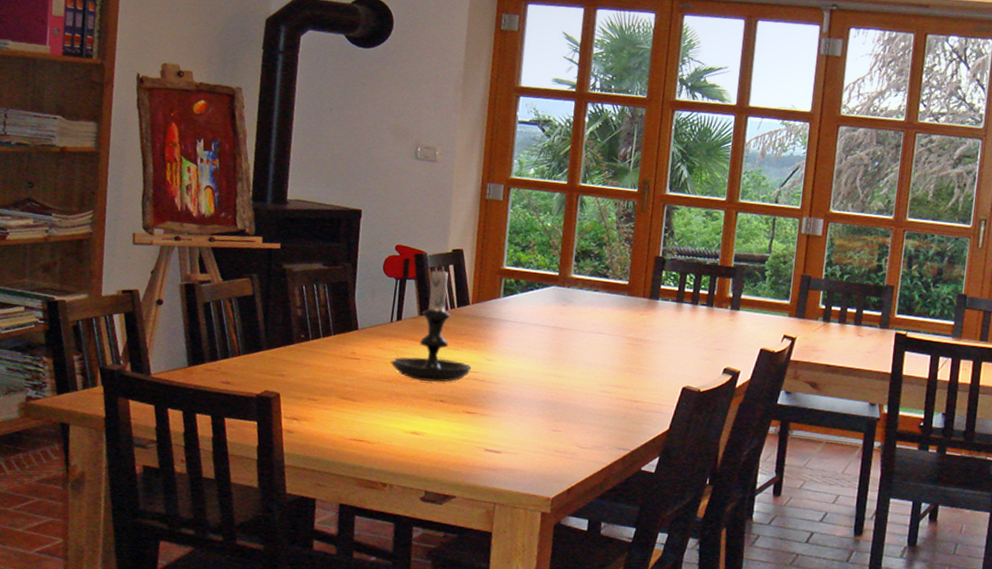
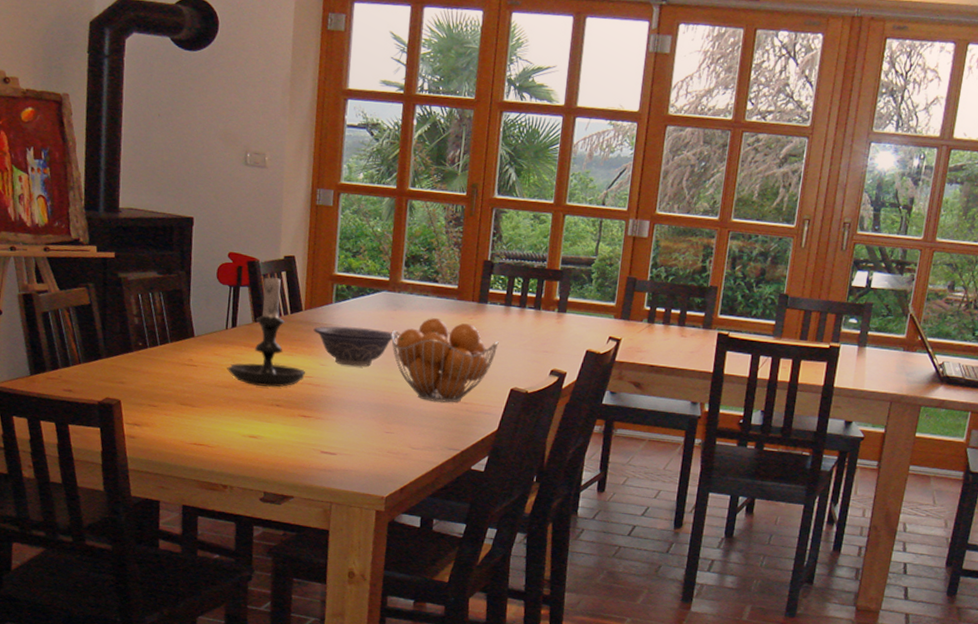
decorative bowl: none [480,320,567,363] -> present [313,326,398,367]
fruit basket: none [559,313,670,401] -> present [391,317,499,403]

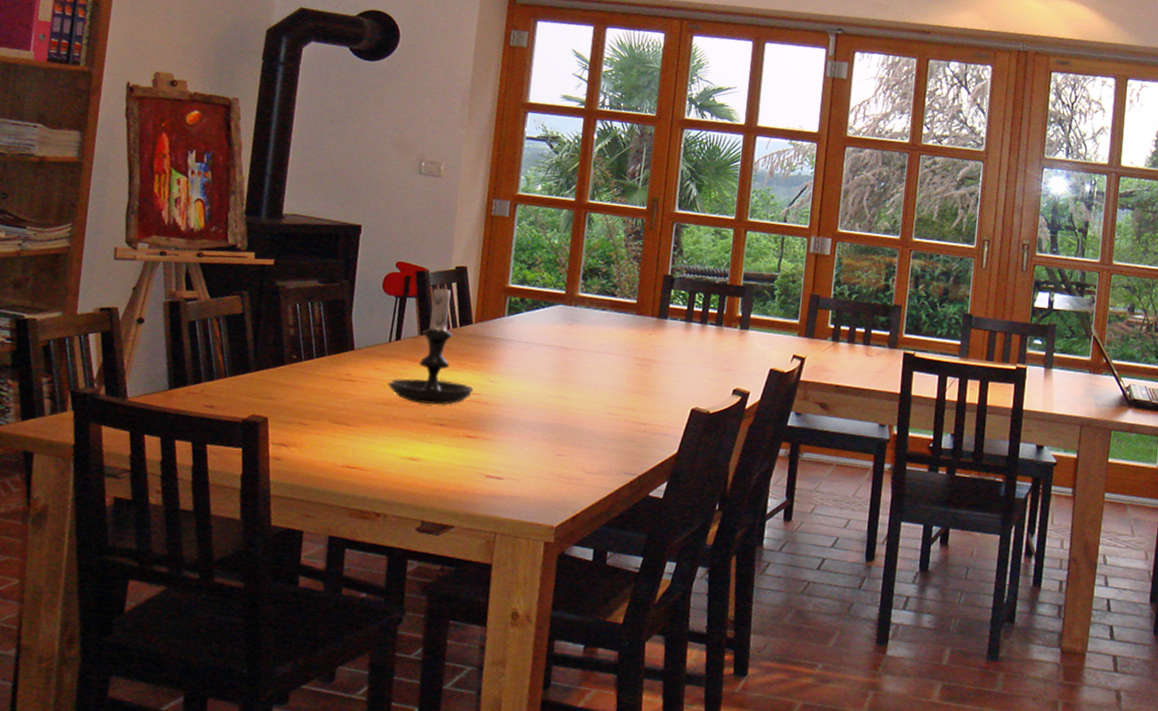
decorative bowl: present [313,326,398,367] -> none [483,340,573,384]
fruit basket: present [391,317,499,403] -> none [565,332,679,423]

